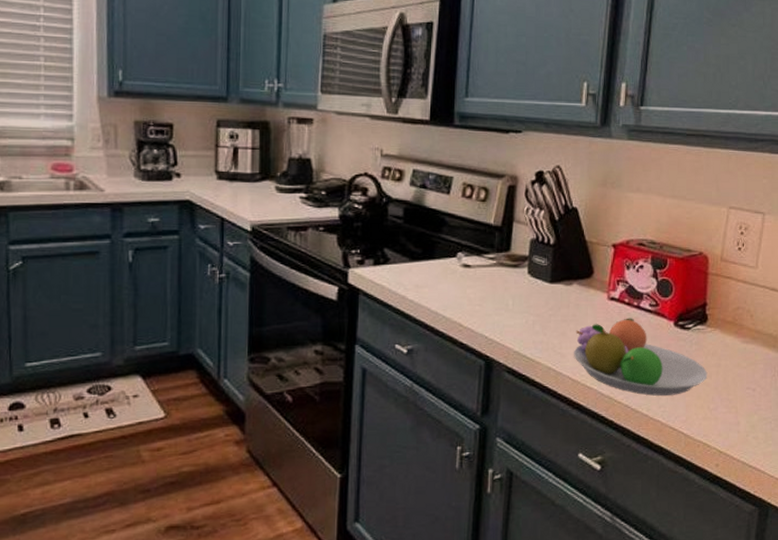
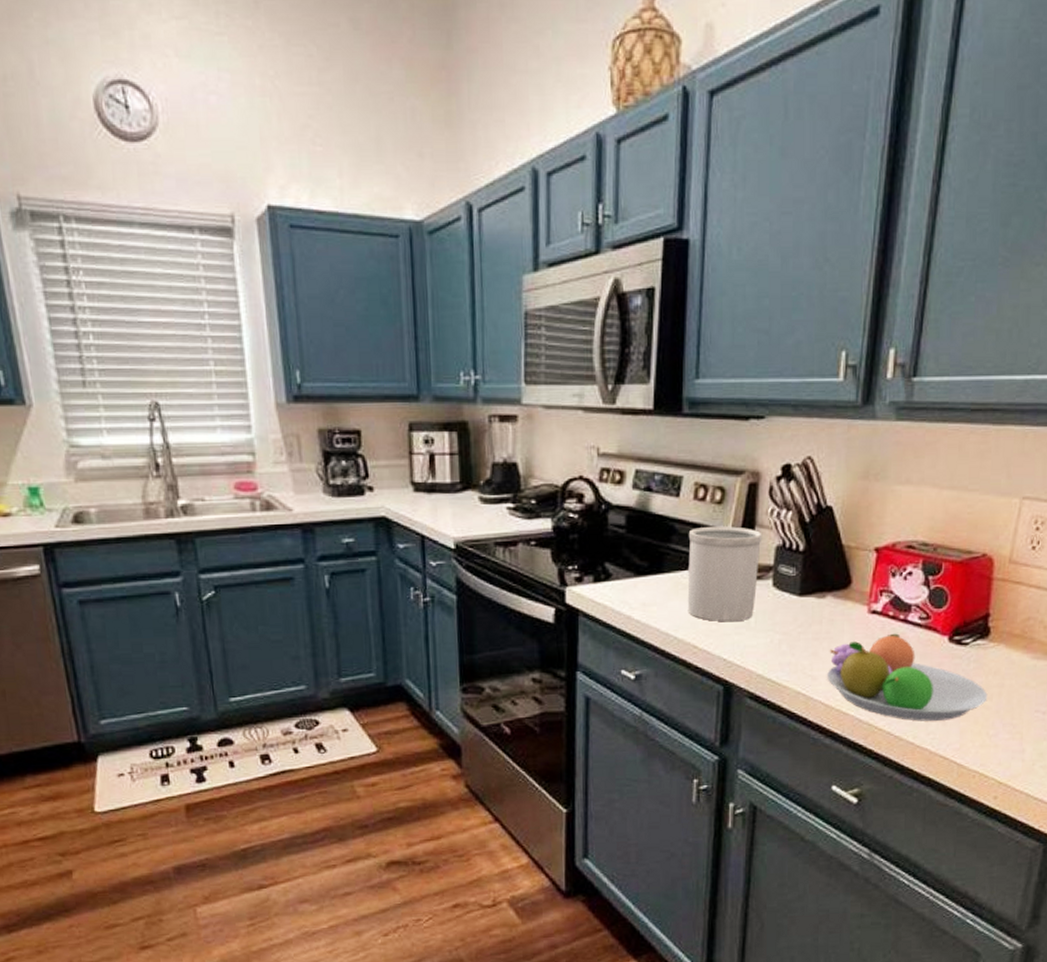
utensil holder: none [455,221,519,304] -> present [687,526,762,622]

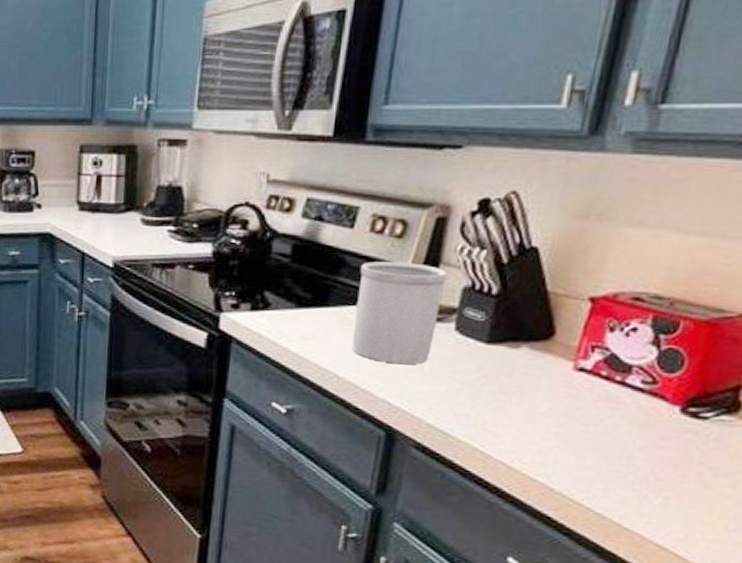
fruit bowl: present [826,633,988,721] -> none [512,396,731,505]

